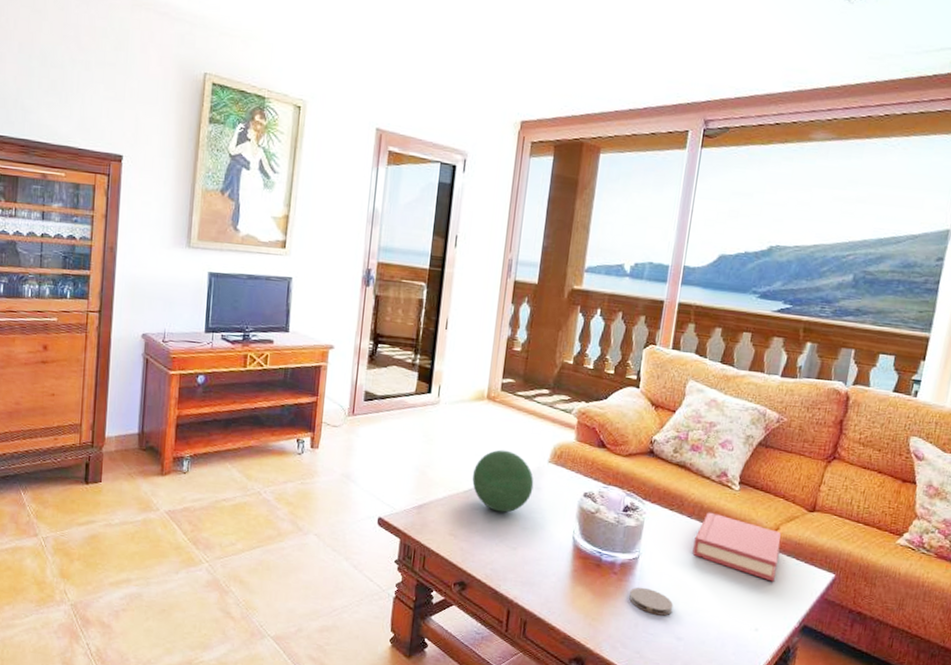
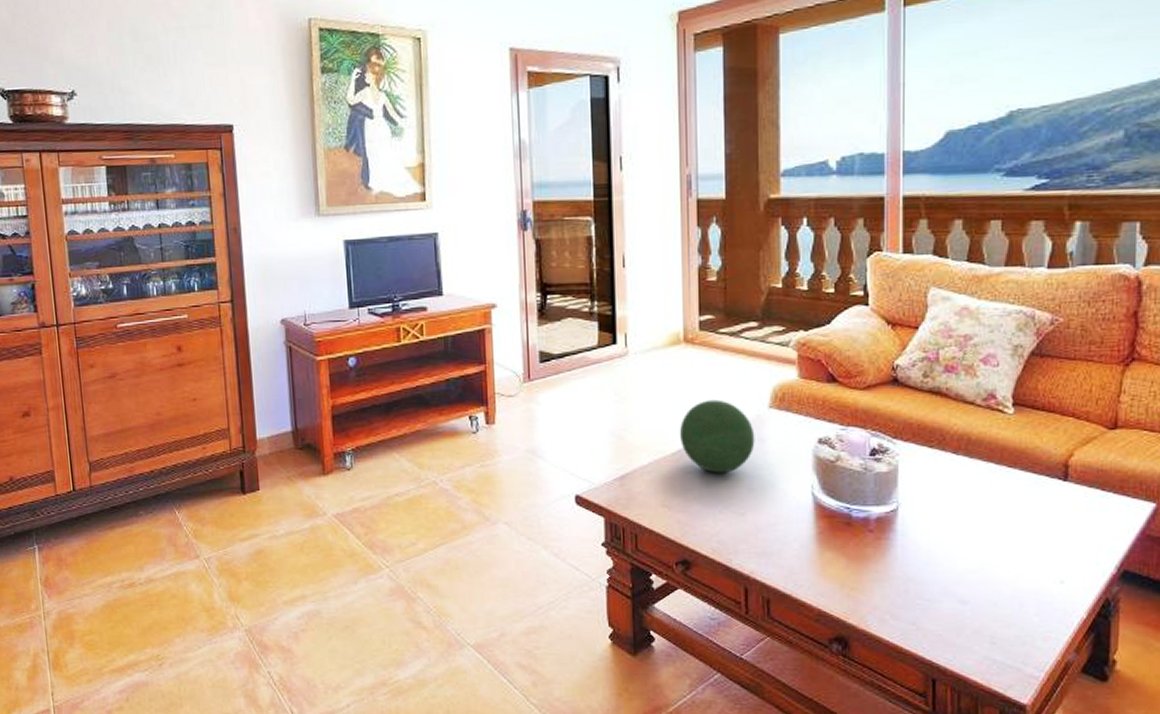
coaster: present [629,587,674,616] -> none [893,544,950,576]
hardback book: present [692,512,781,582] -> none [965,444,1078,521]

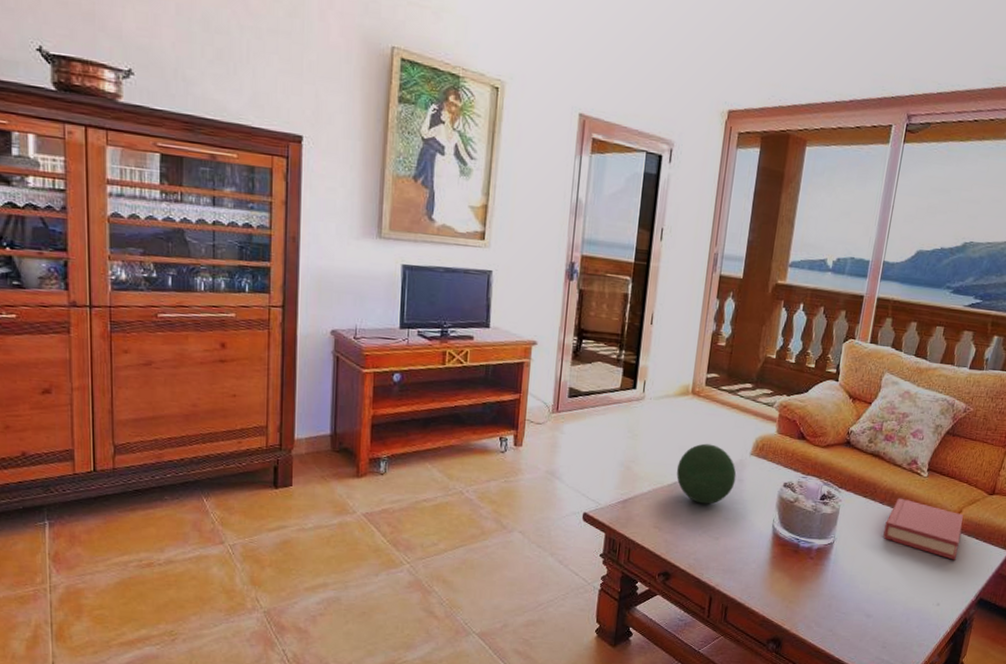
hardback book: none [965,444,1078,521] -> present [883,498,963,560]

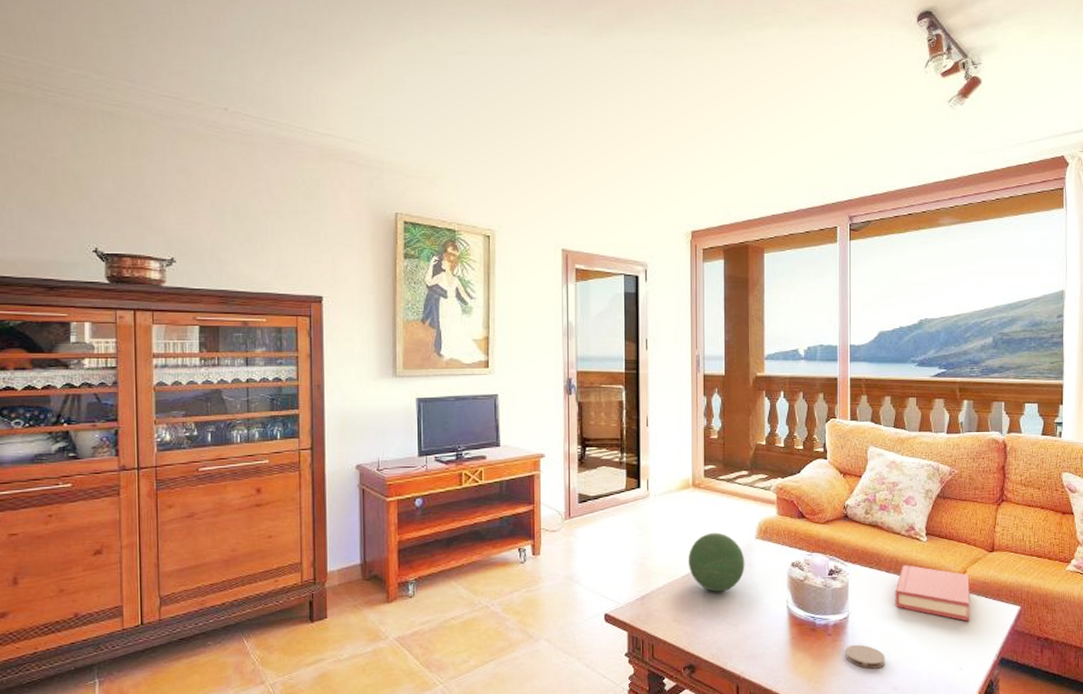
coaster: none [824,570,865,596] -> present [845,644,886,669]

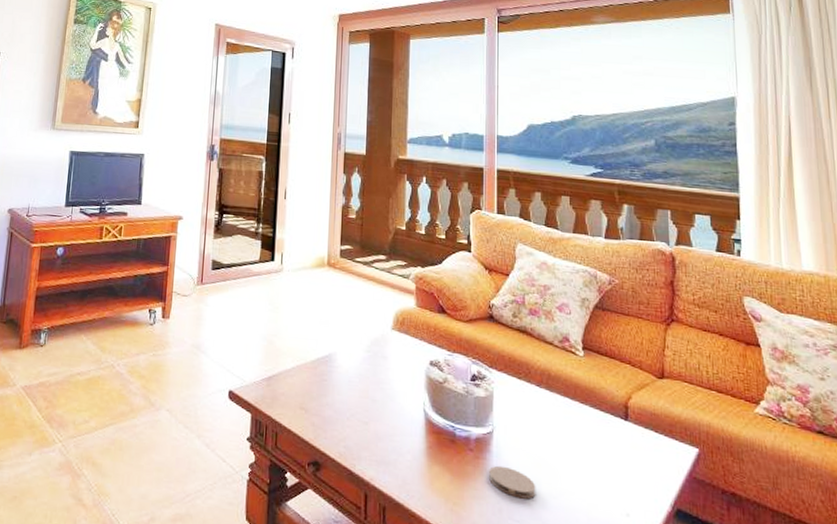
decorative orb: present [689,532,745,592] -> none [319,317,380,384]
hardback book: present [895,565,970,622] -> none [547,380,637,458]

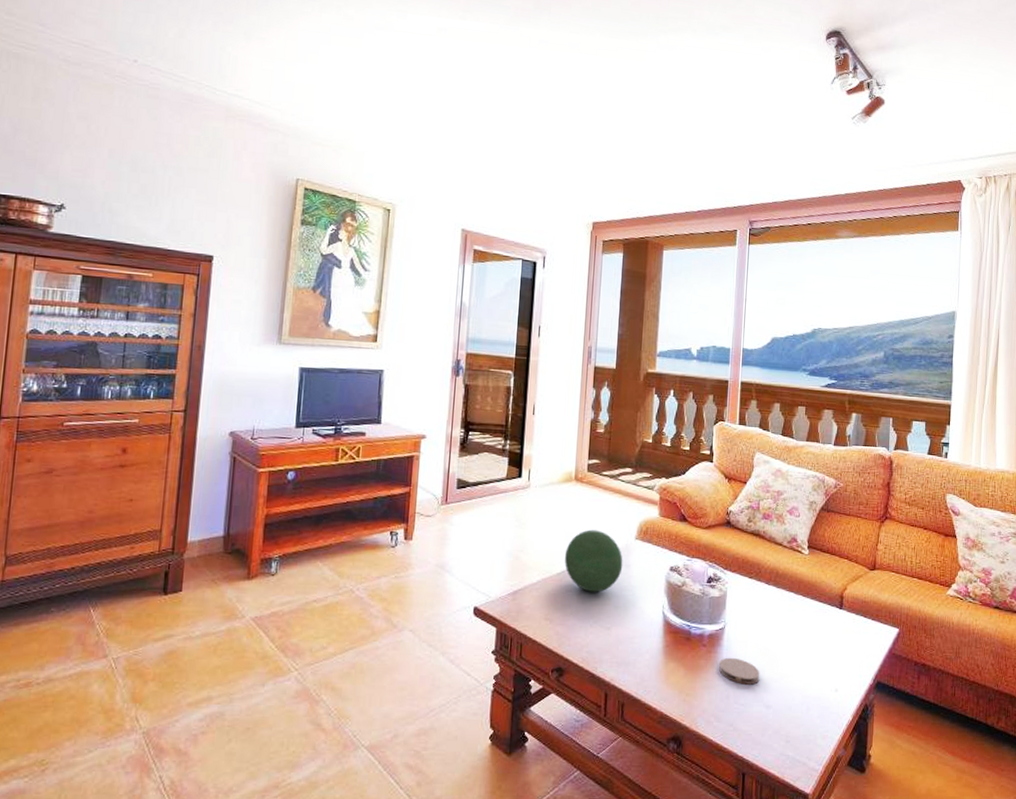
decorative orb: none [319,317,380,384] -> present [565,529,623,592]

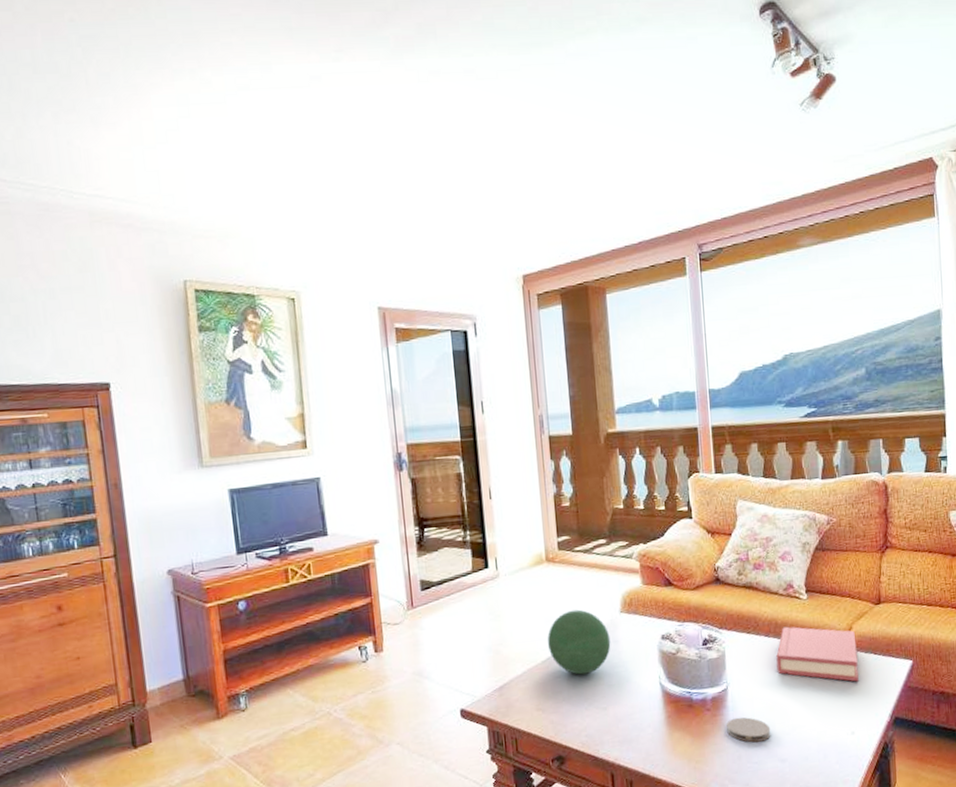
hardback book: none [773,577,849,641] -> present [776,626,859,682]

